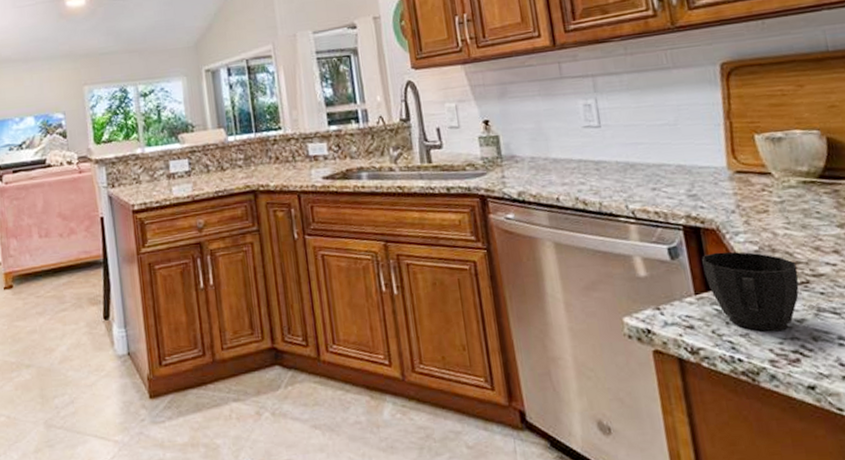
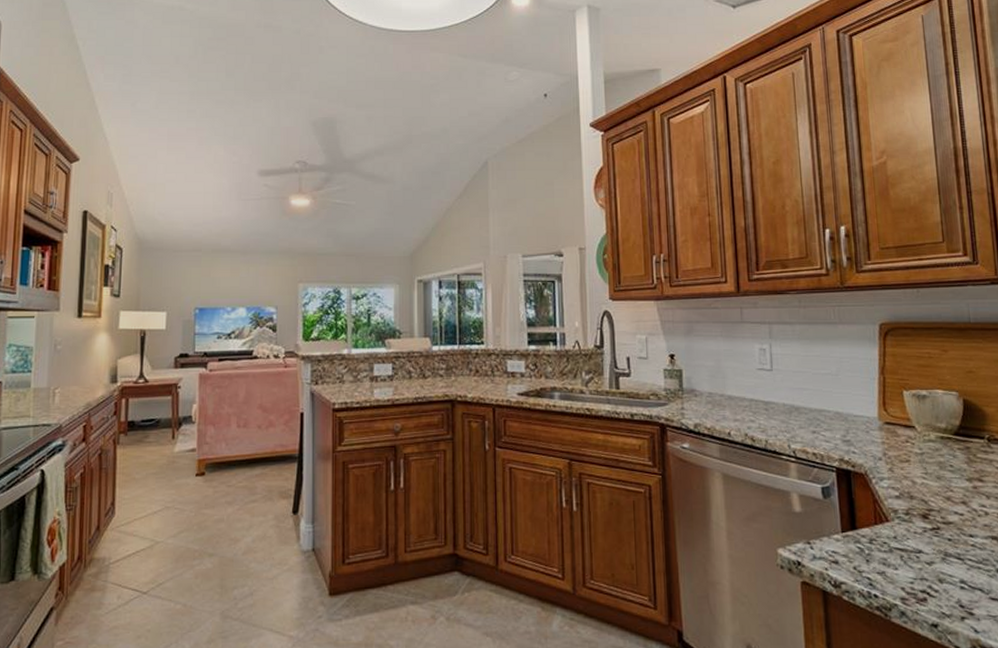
cup: present [702,251,799,331] -> none [850,495,931,571]

